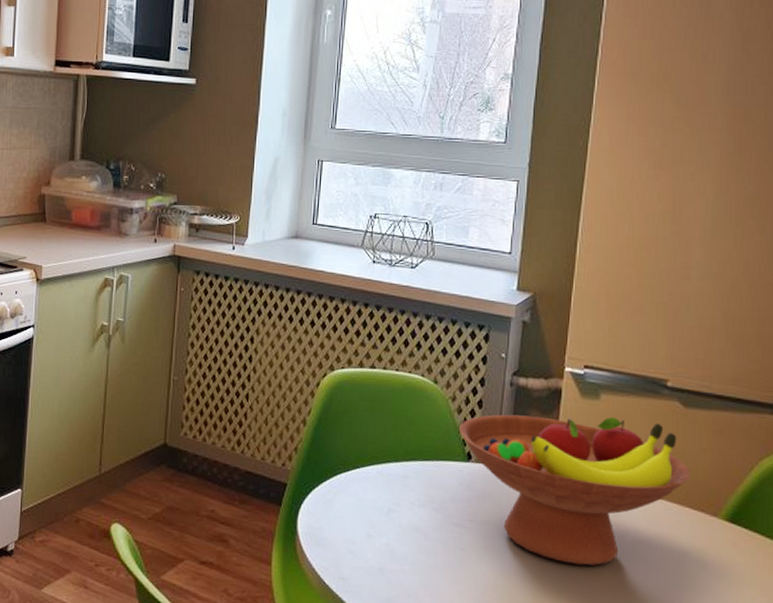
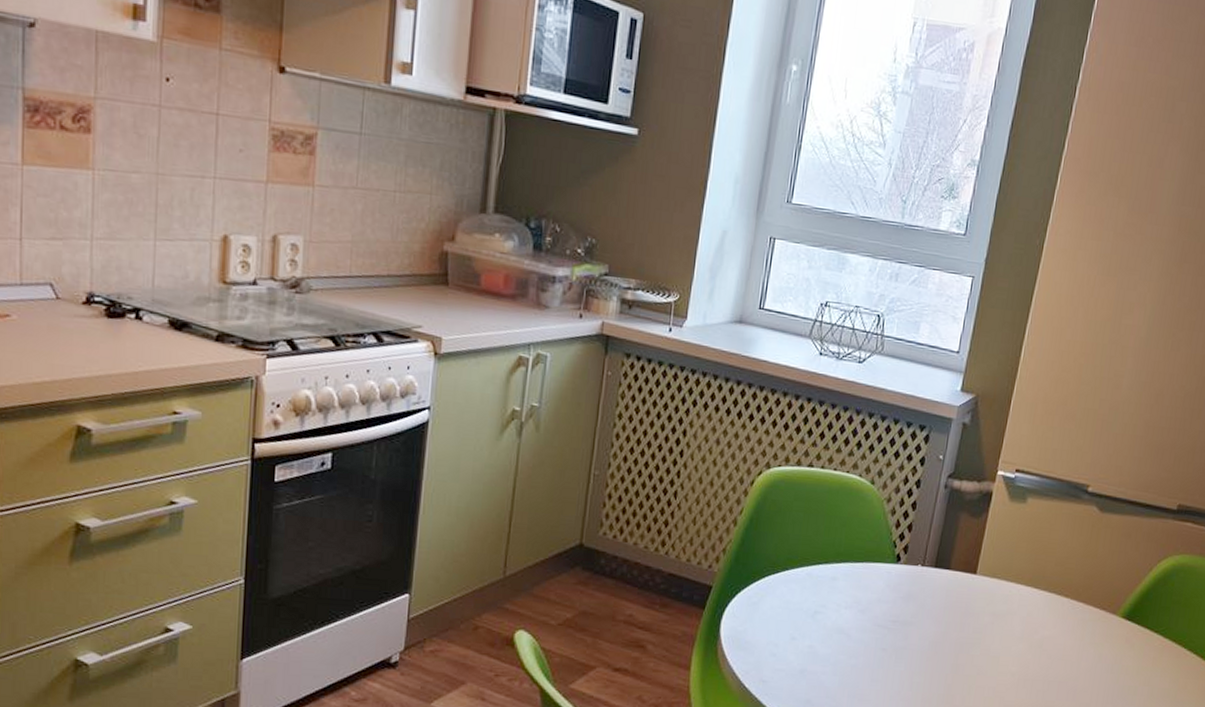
fruit bowl: present [458,414,691,566] -> none [890,516,1099,662]

